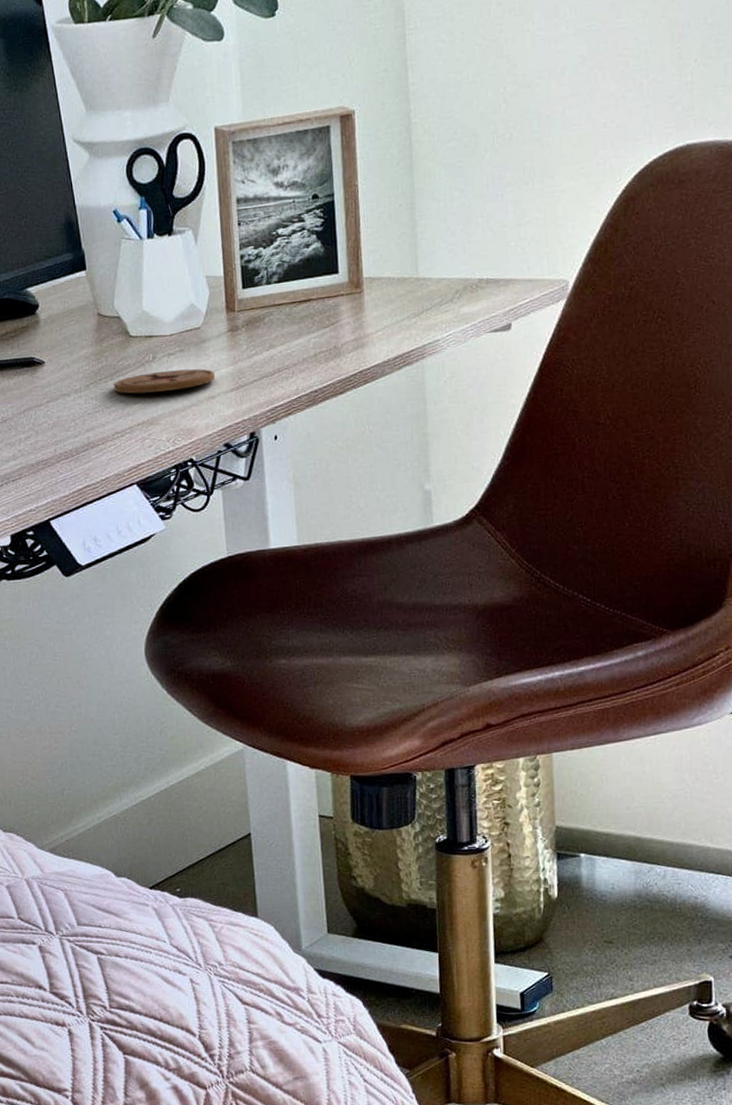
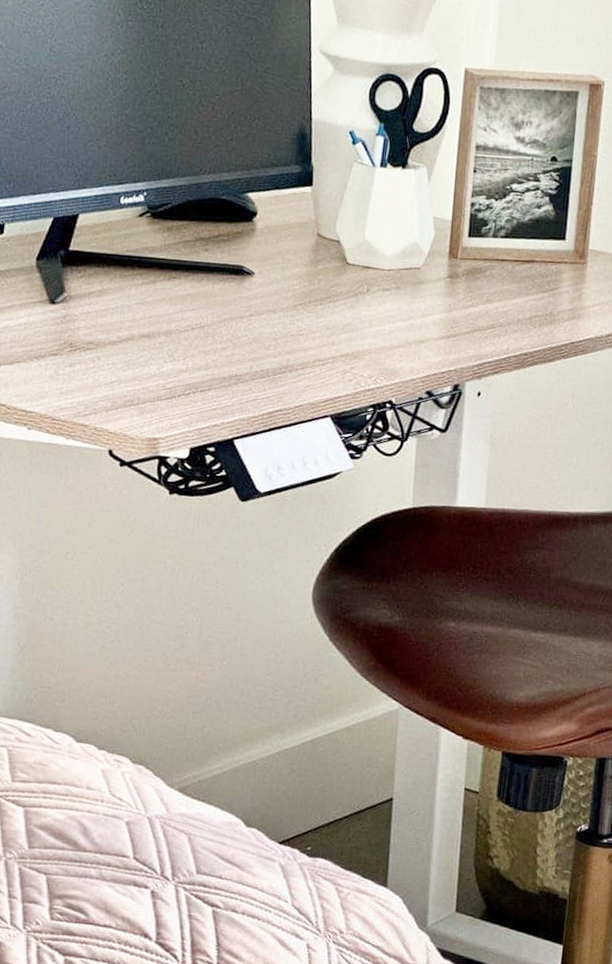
coaster: present [113,369,216,394] -> none [322,304,428,328]

